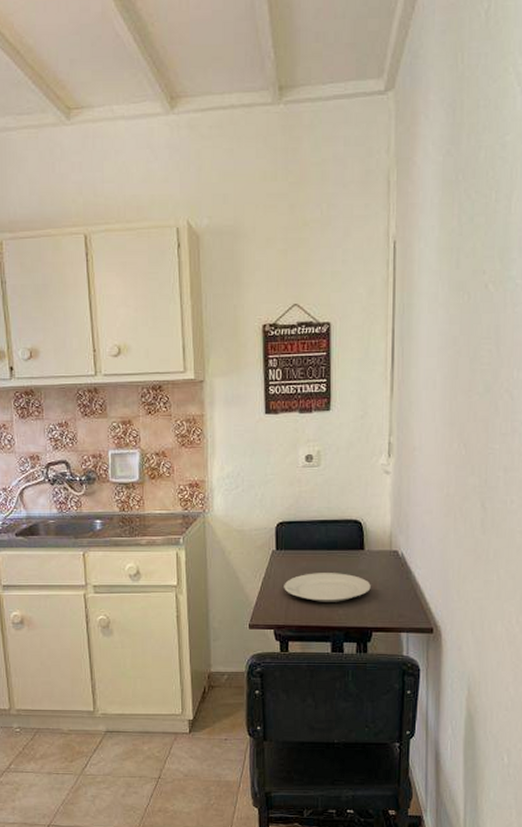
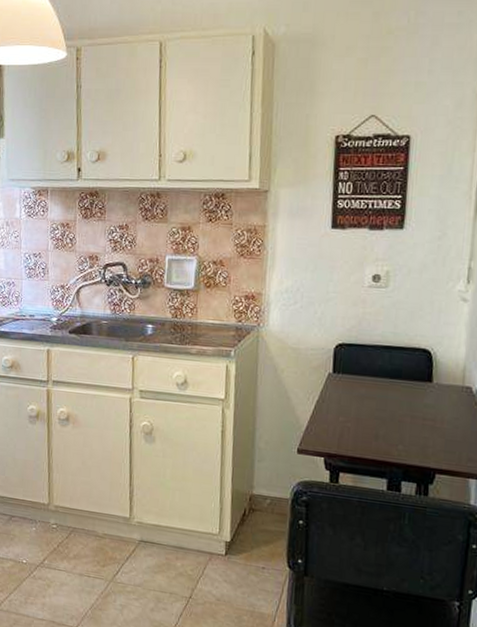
plate: present [284,573,371,602] -> none [338,401,438,437]

